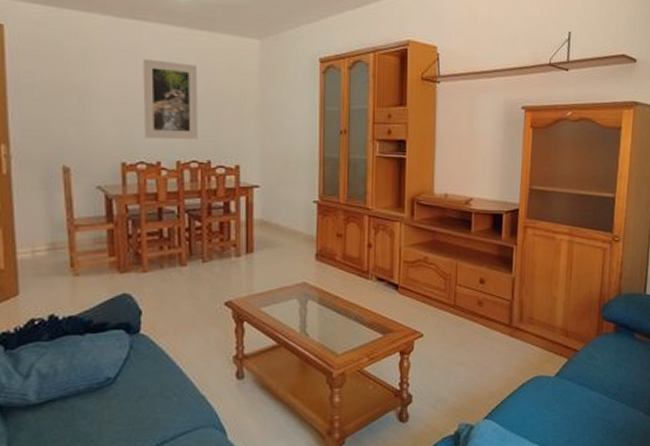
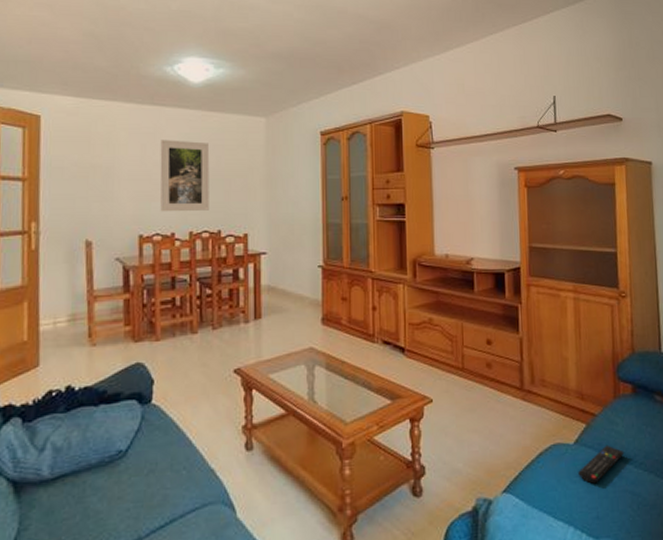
remote control: none [556,377,601,412] -> present [578,444,625,484]

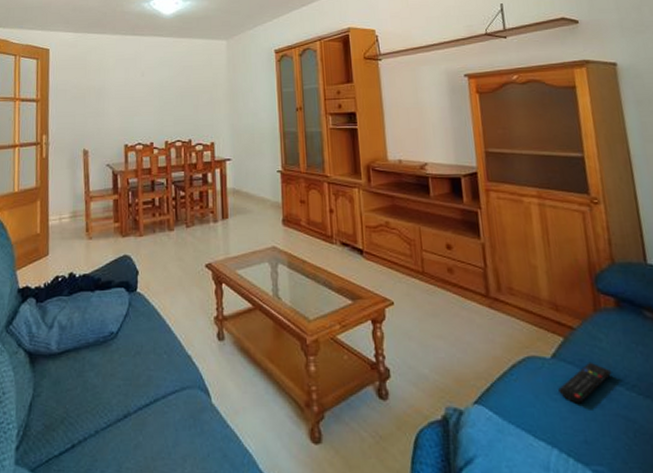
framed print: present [160,139,210,212] -> none [140,63,181,125]

